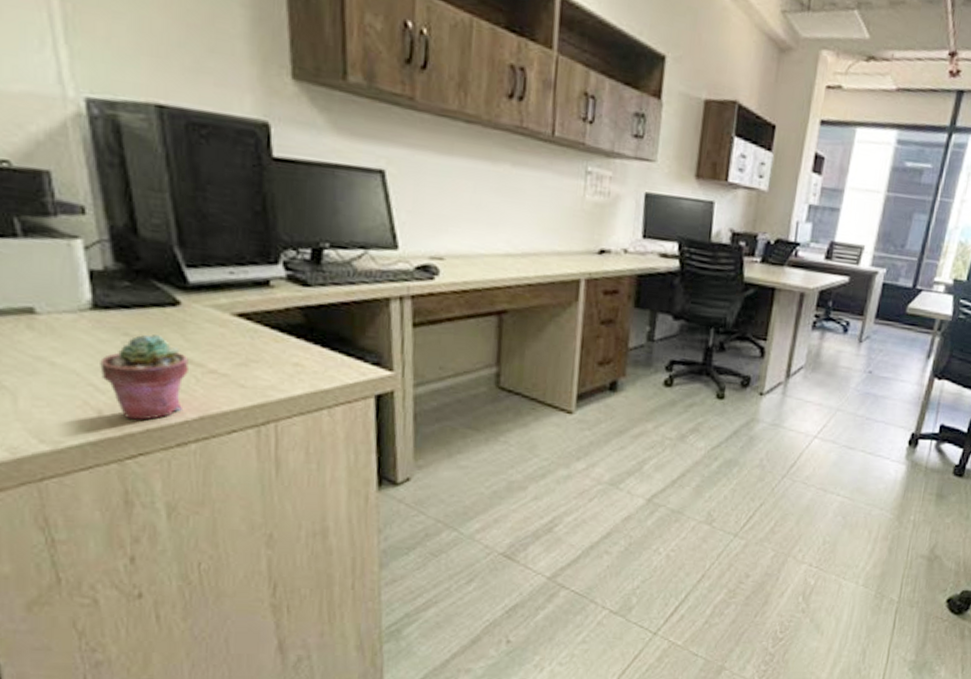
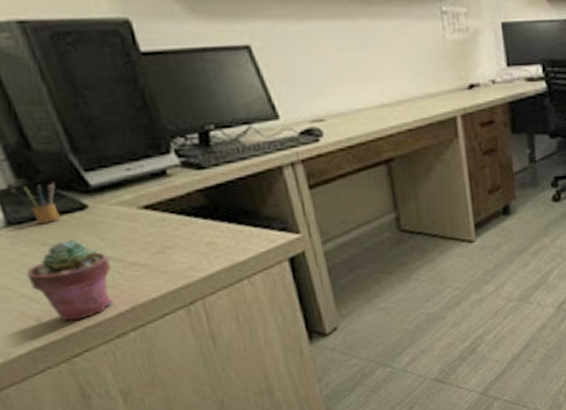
pencil box: none [107,270,152,313] -> present [11,182,61,224]

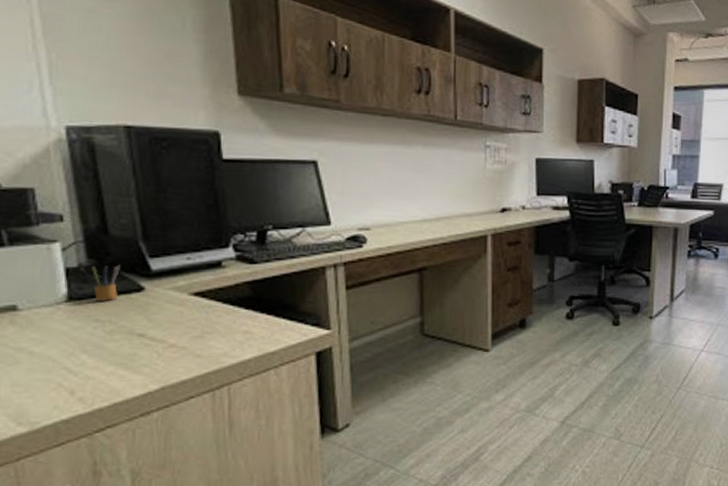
potted succulent: present [26,239,113,322] -> none [73,319,151,396]

